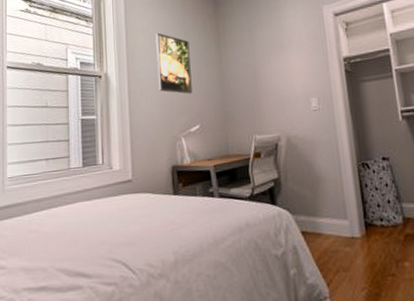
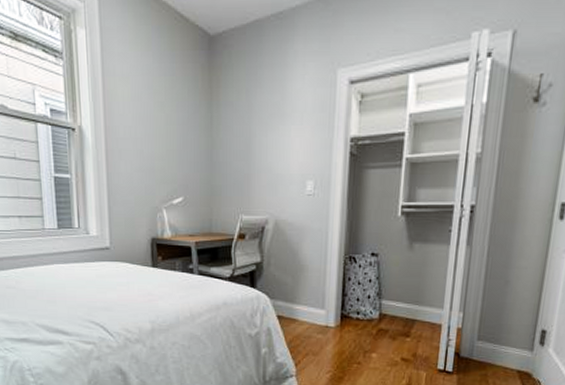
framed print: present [155,32,192,94] -> none [137,81,177,161]

